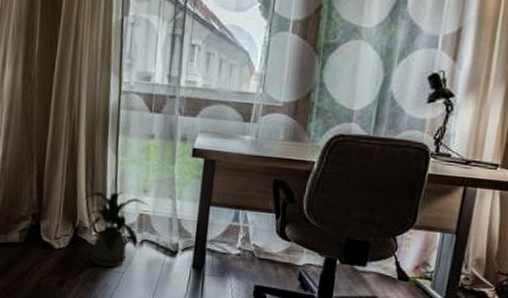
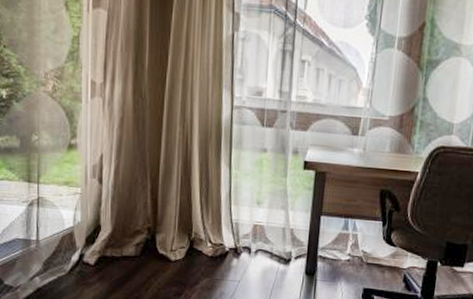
house plant: present [81,191,149,268] -> none [196,204,262,277]

